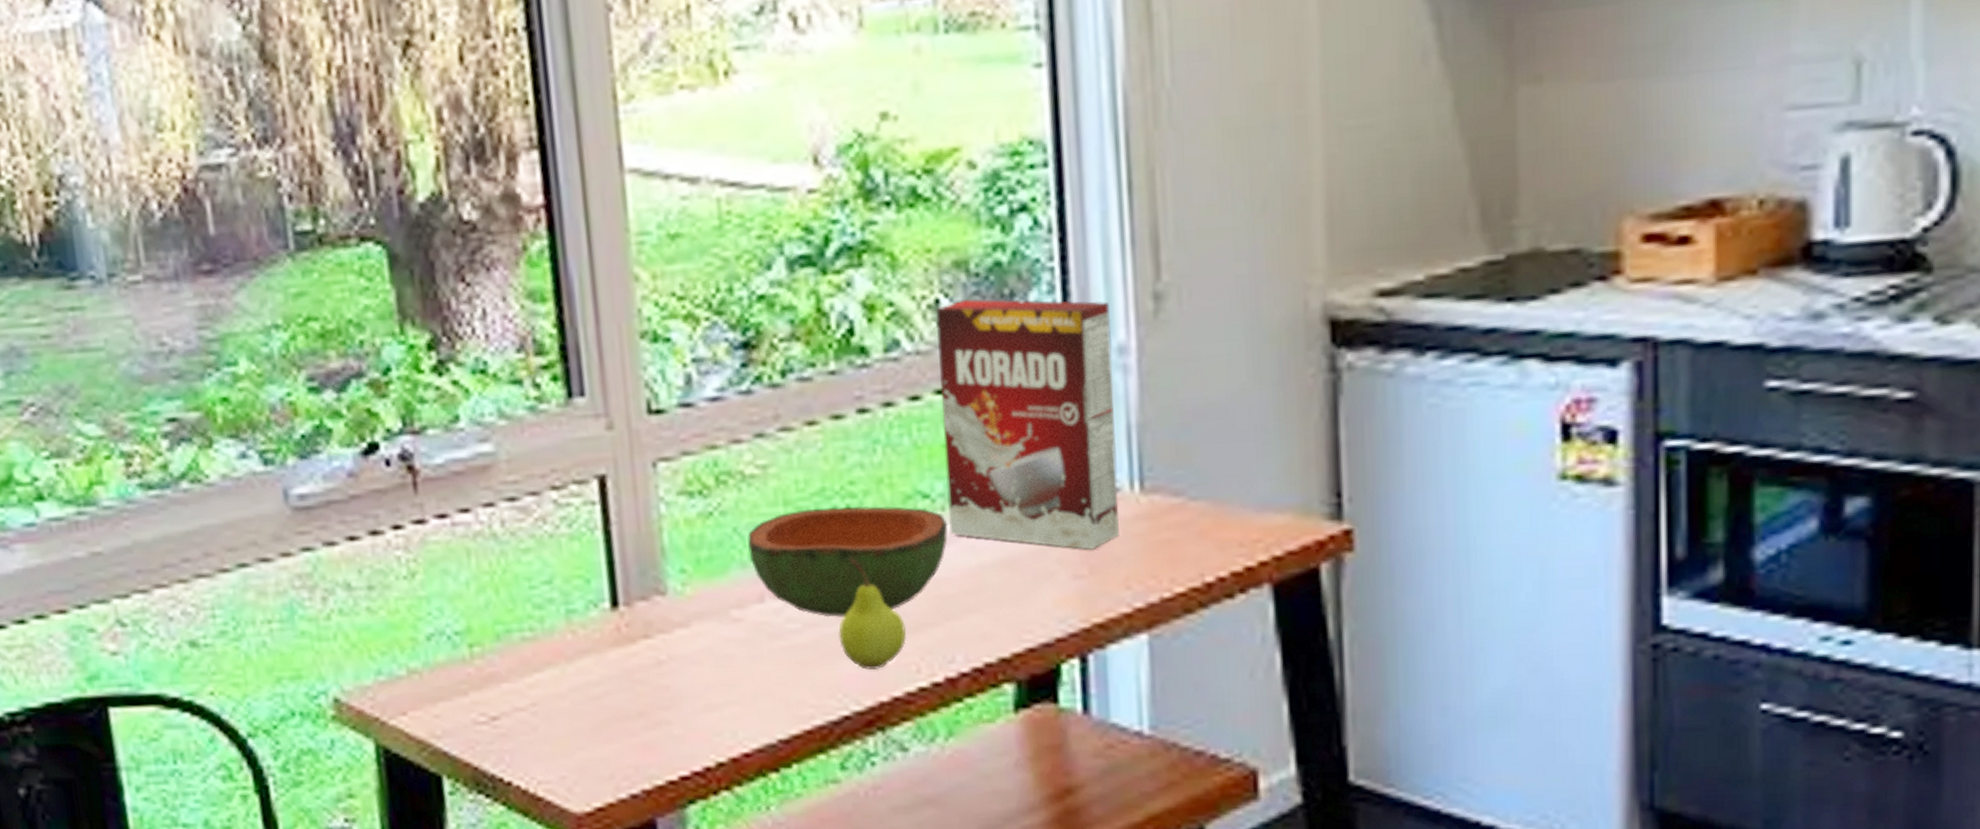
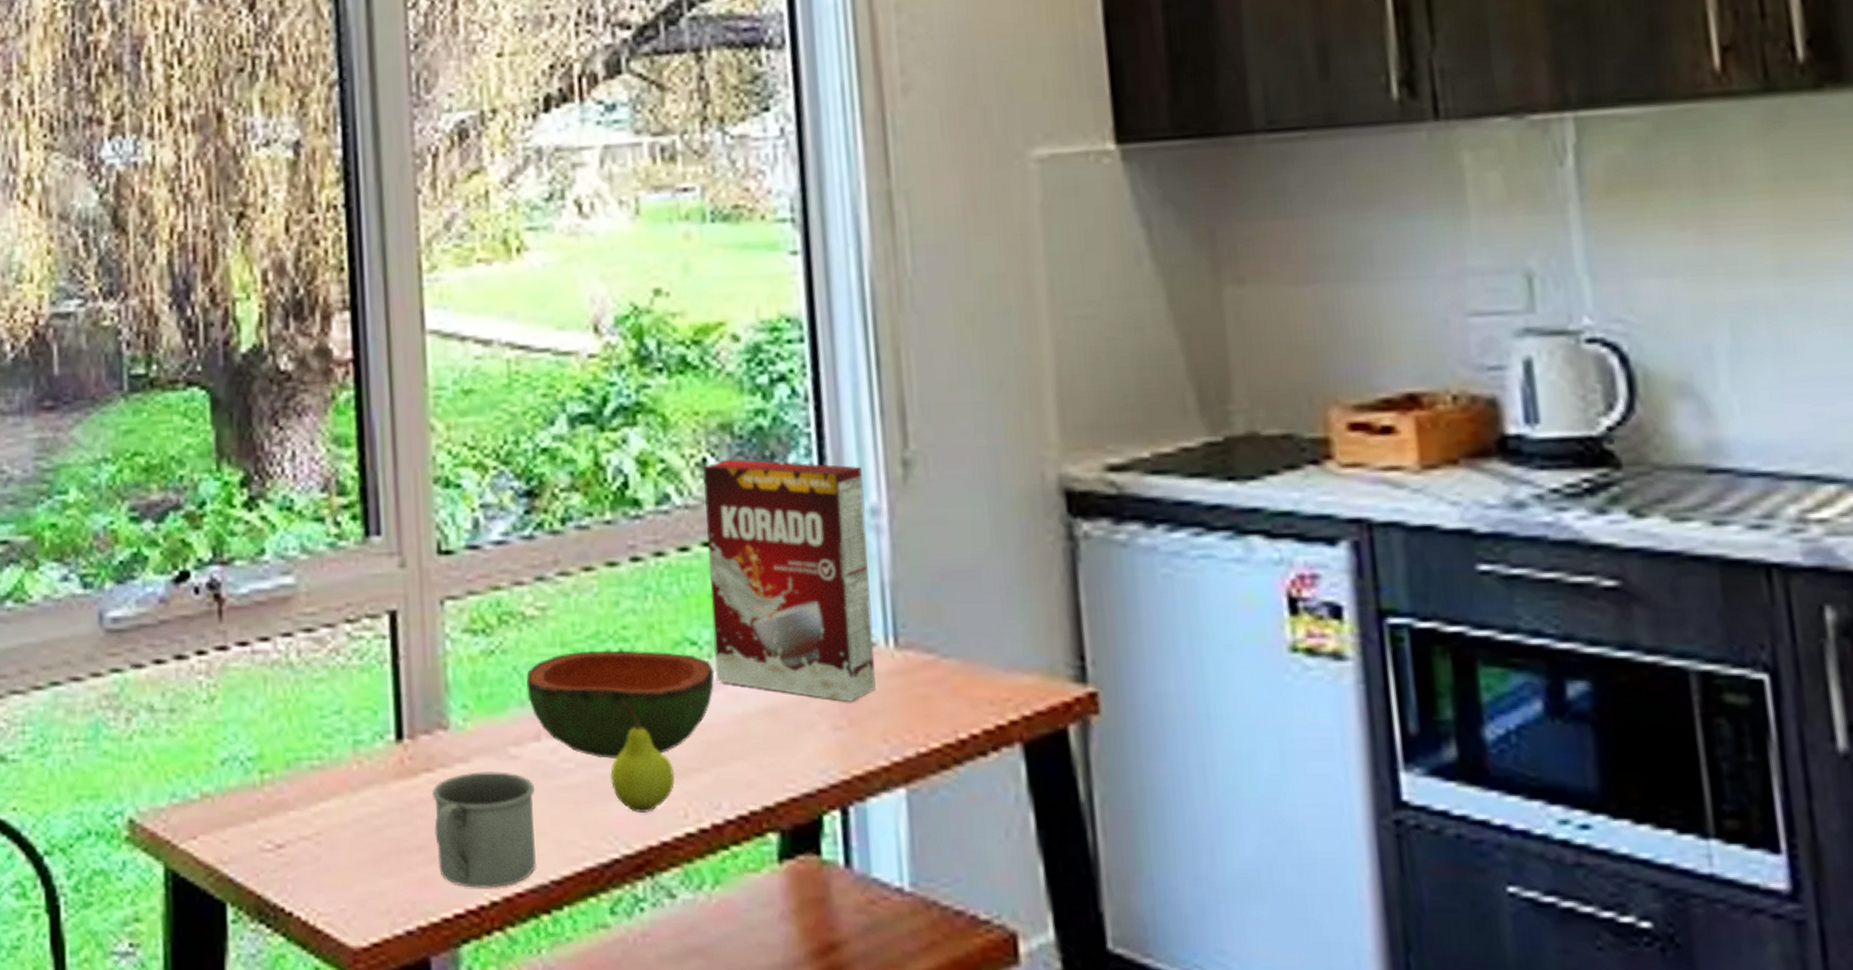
mug: none [651,635,764,751] -> present [431,772,537,888]

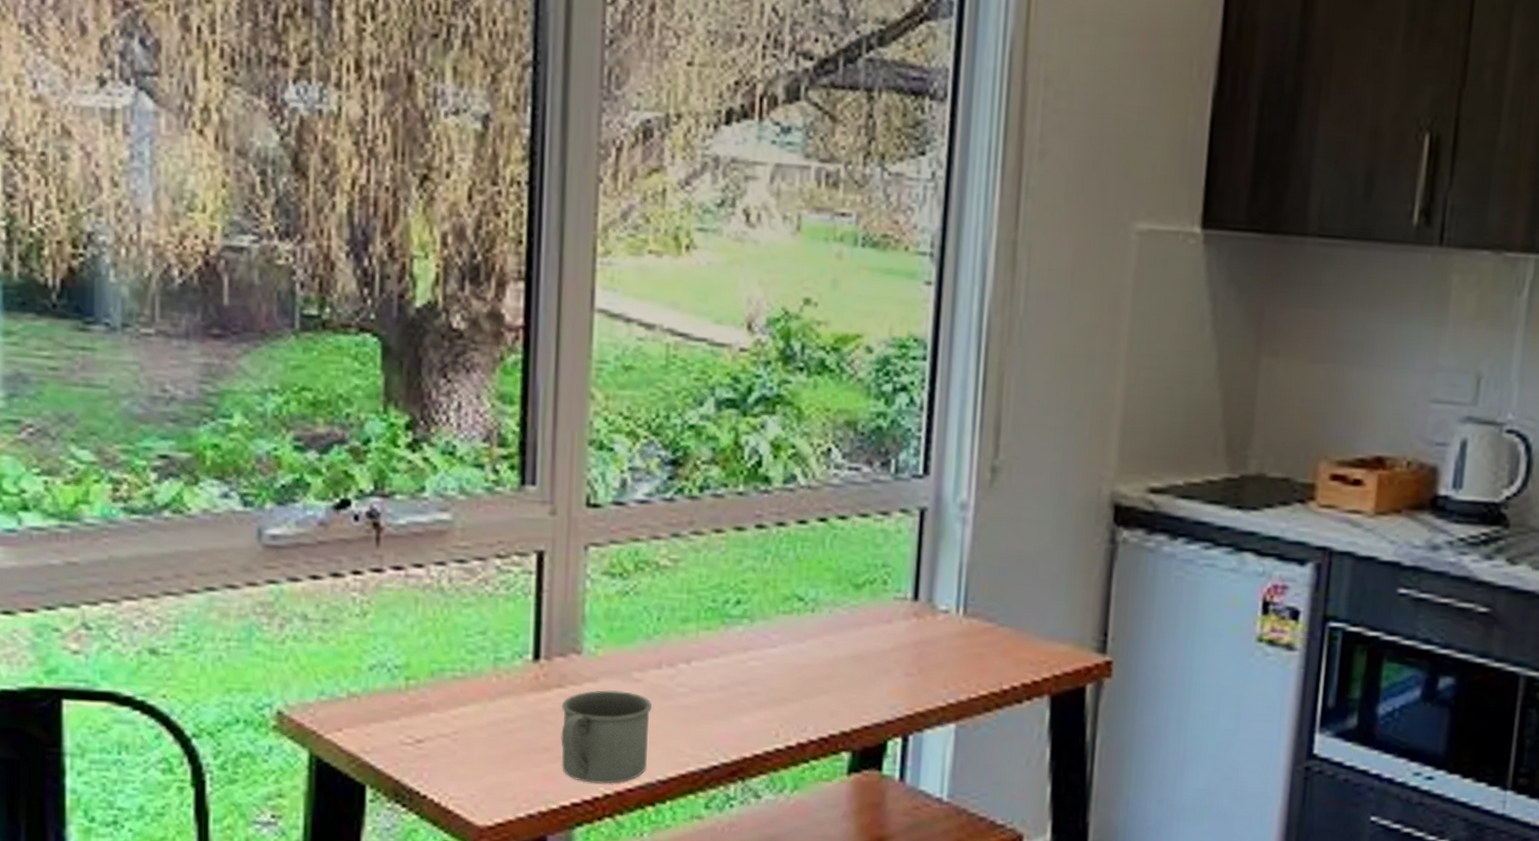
bowl: present [526,650,715,759] -> none [654,597,815,687]
fruit: present [610,701,675,813] -> none [717,641,772,731]
cereal box: present [702,459,876,702] -> none [815,451,958,655]

